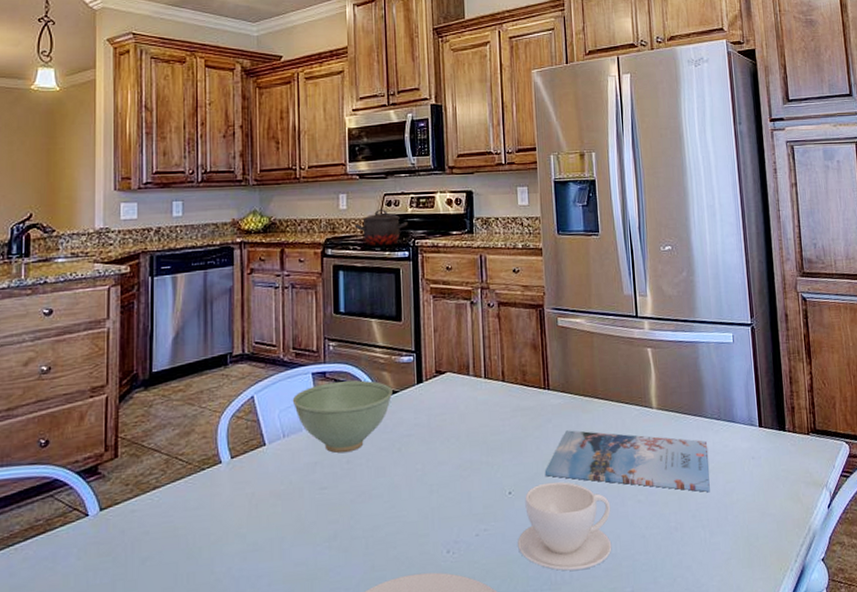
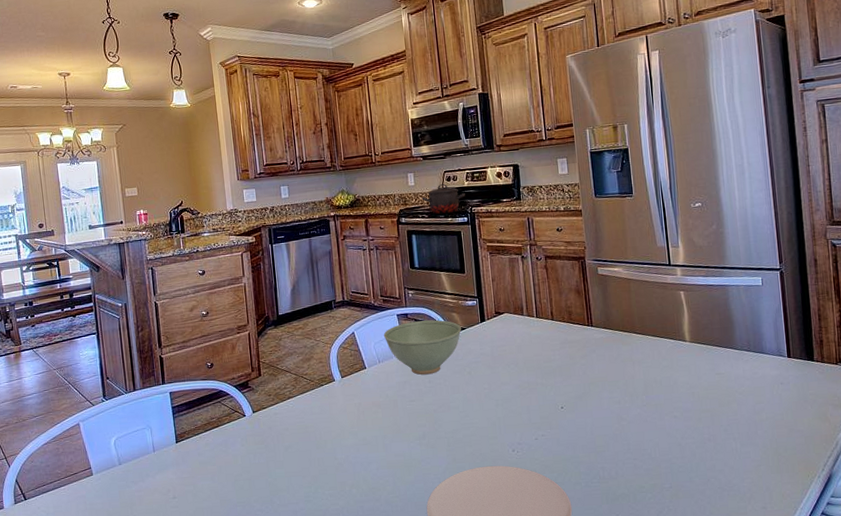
teacup: present [518,481,612,571] -> none [570,399,652,469]
magazine: present [544,430,710,493] -> none [591,359,741,411]

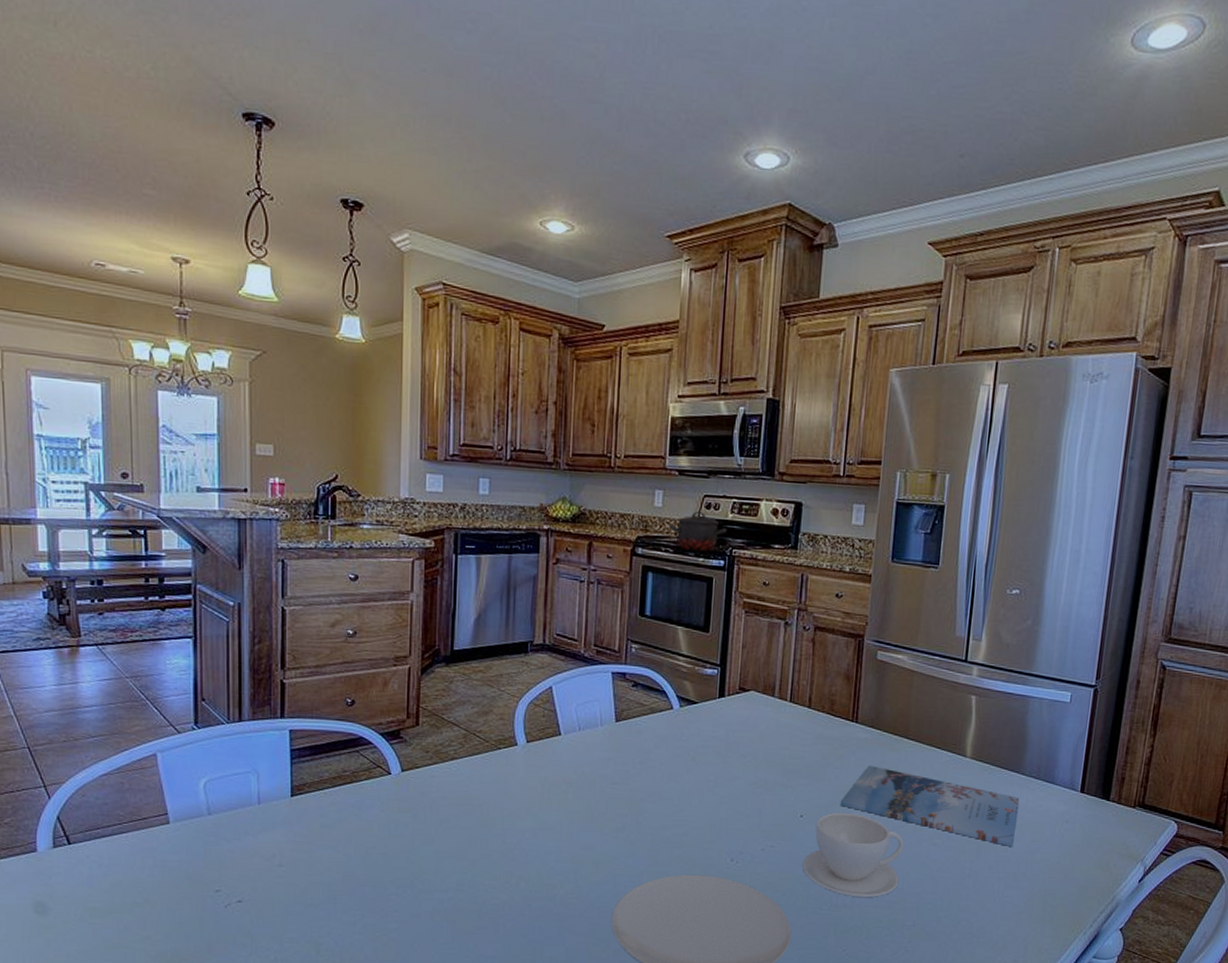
bowl: present [383,320,462,375] -> none [590,684,693,754]
teacup: none [570,399,652,469] -> present [803,812,904,898]
magazine: none [591,359,741,411] -> present [840,765,1020,848]

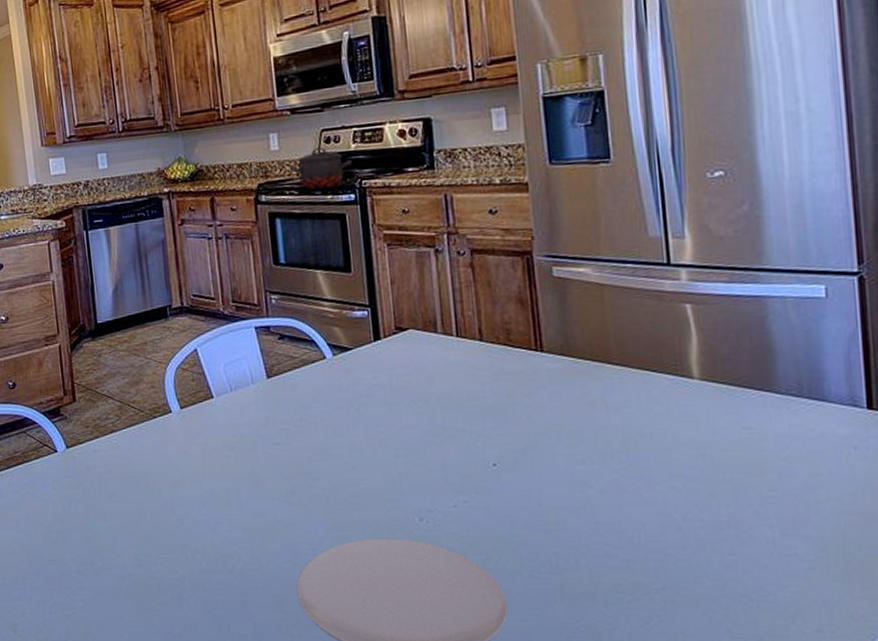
teacup: present [803,812,904,898] -> none [506,456,634,557]
magazine: present [840,765,1020,848] -> none [539,399,783,486]

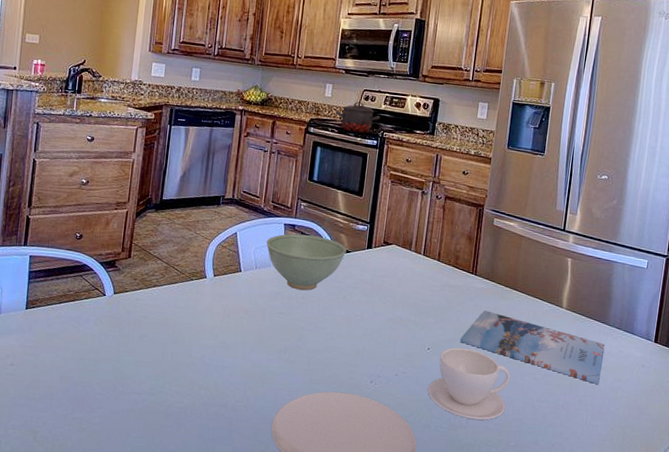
bowl: none [236,335,346,410] -> present [266,233,347,291]
teacup: none [506,456,634,557] -> present [428,347,511,420]
magazine: none [539,399,783,486] -> present [460,310,605,385]

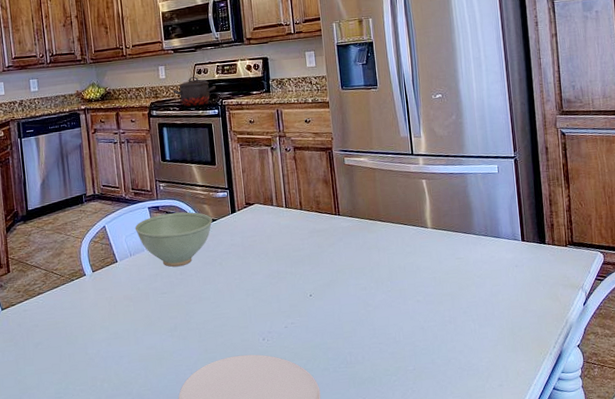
teacup: present [428,347,511,420] -> none [319,286,396,354]
magazine: present [460,310,605,385] -> none [338,246,479,294]

